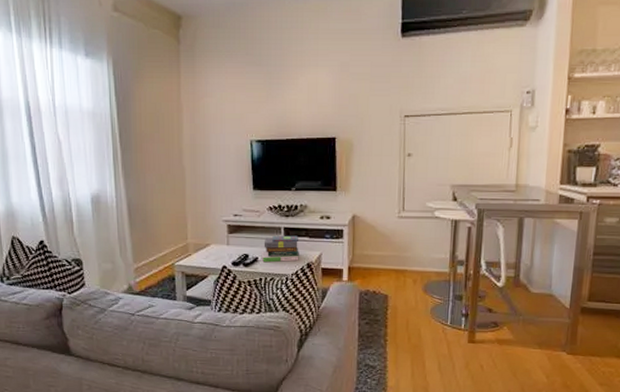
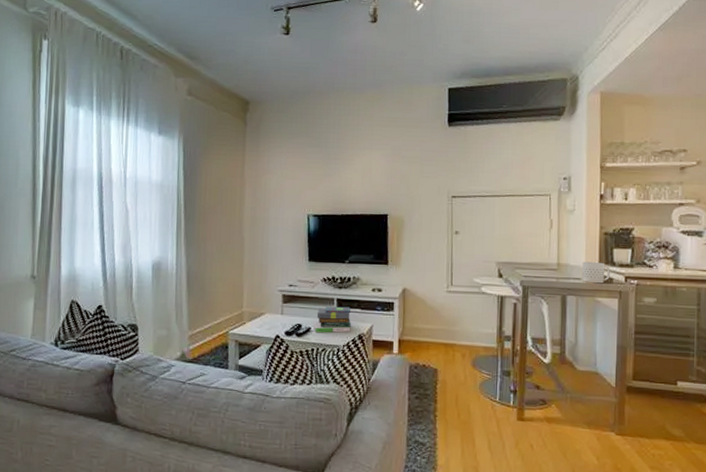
mug: none [541,181,572,205] -> present [582,261,610,284]

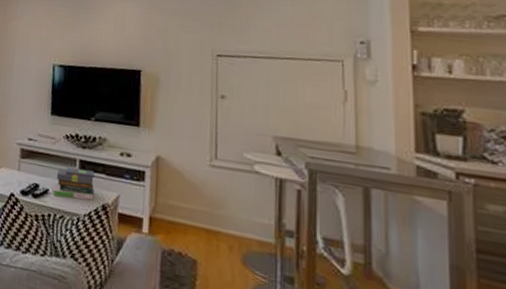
mug: present [582,261,610,284] -> none [391,146,433,179]

